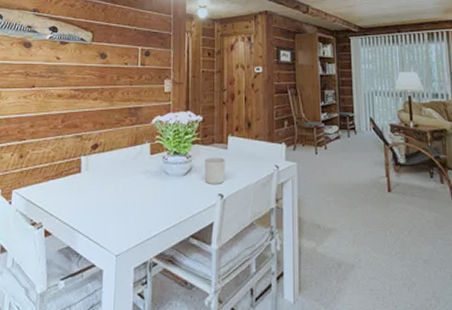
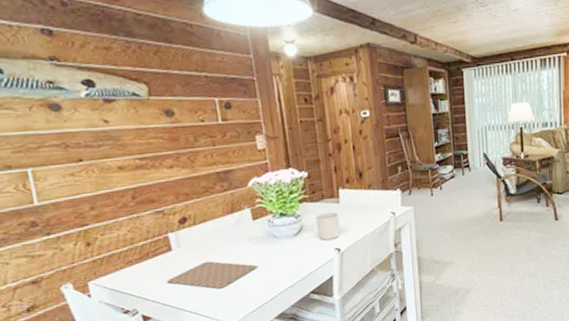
placemat: none [71,187,147,216] -> present [167,261,257,289]

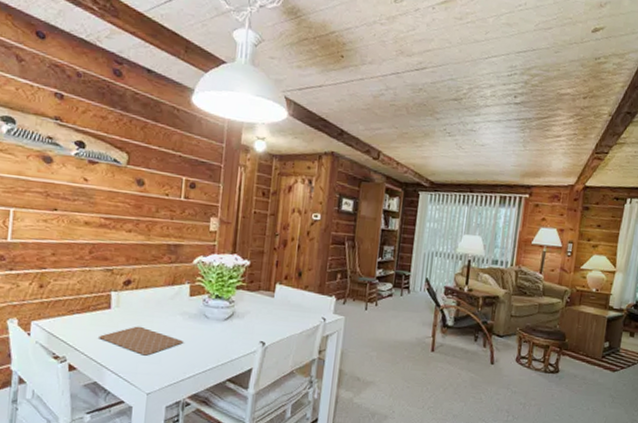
mug: present [316,212,340,240] -> none [247,304,270,332]

